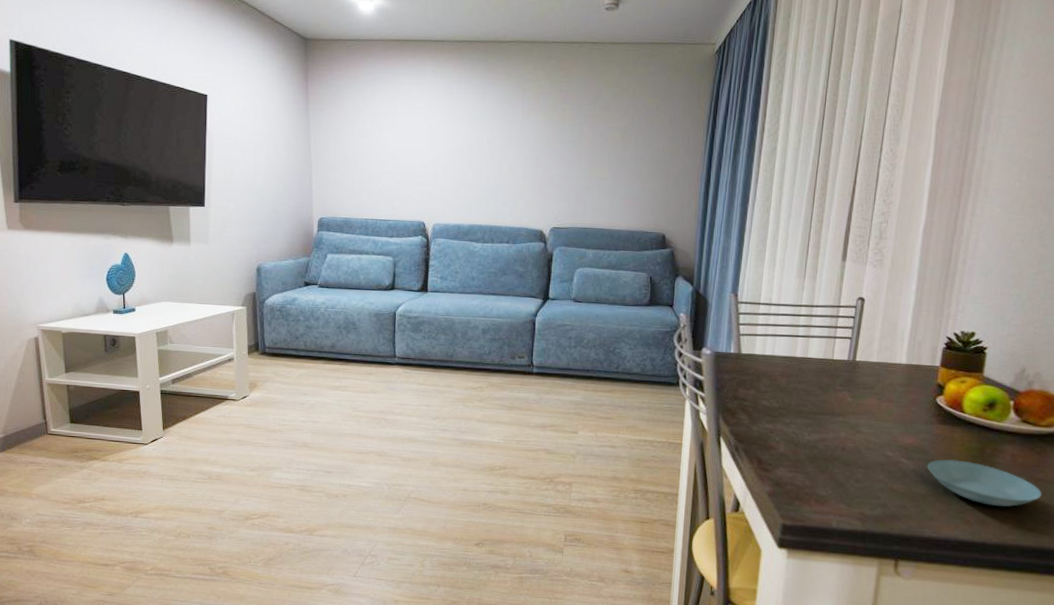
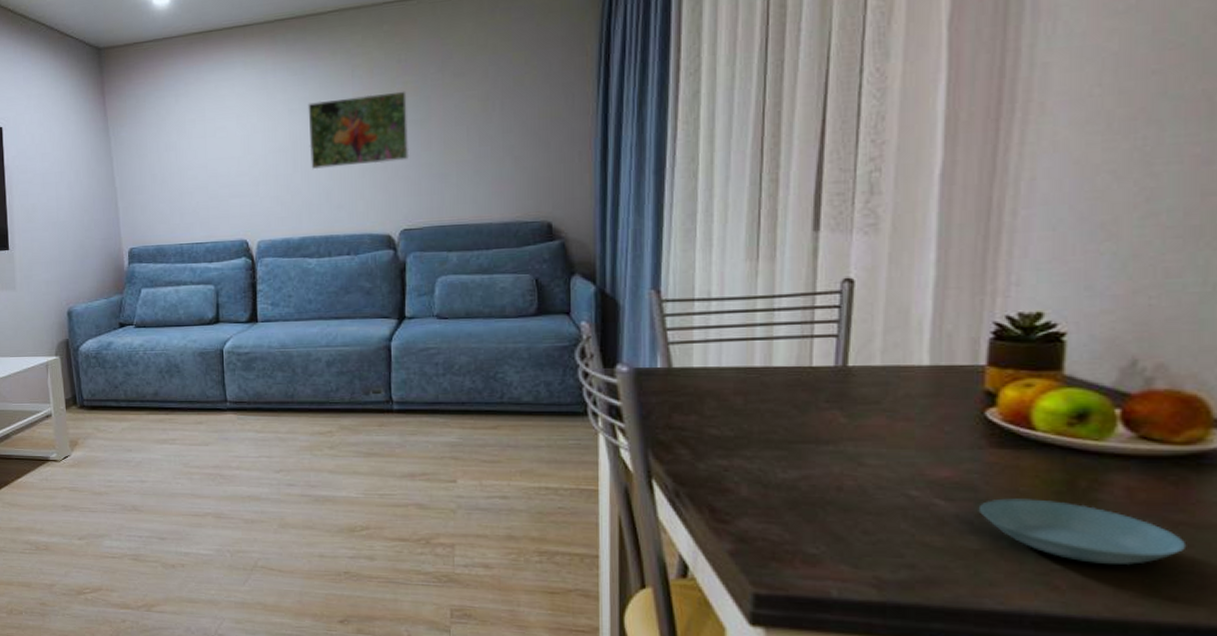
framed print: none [483,113,565,172] -> present [308,91,410,170]

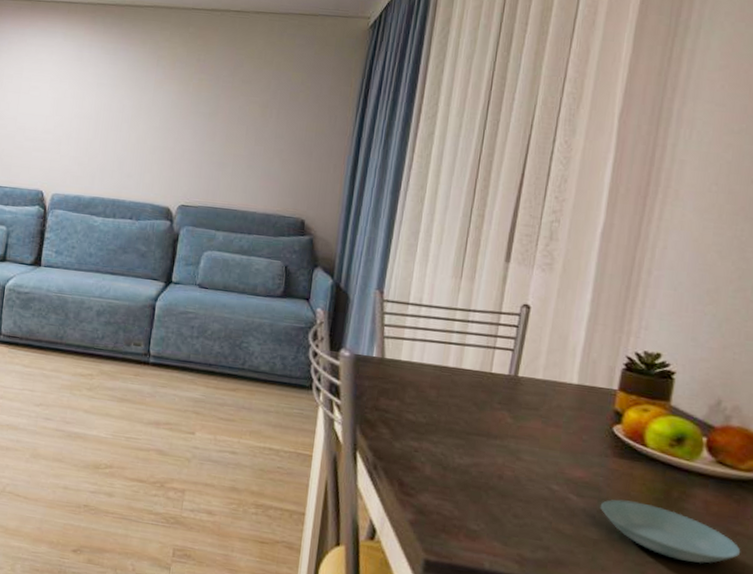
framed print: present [308,91,410,170] -> none [110,80,201,146]

